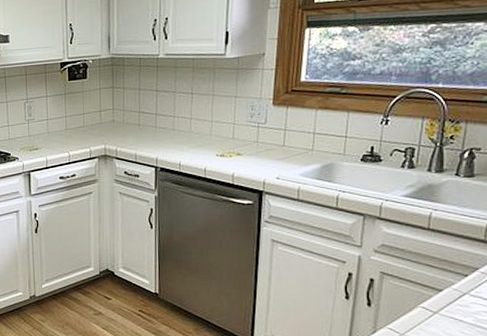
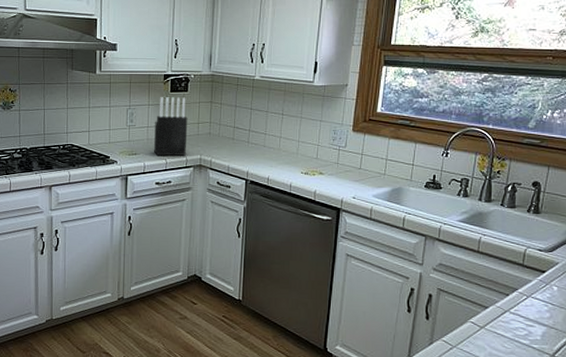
knife block: none [54,85,90,150] -> present [154,97,188,156]

